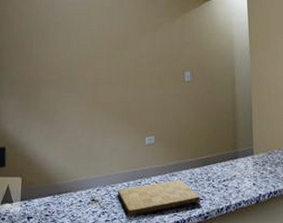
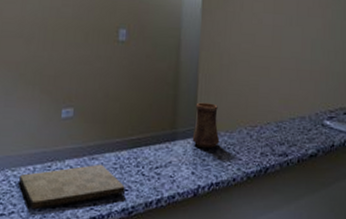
cup: none [251,127,274,163] -> present [192,102,220,148]

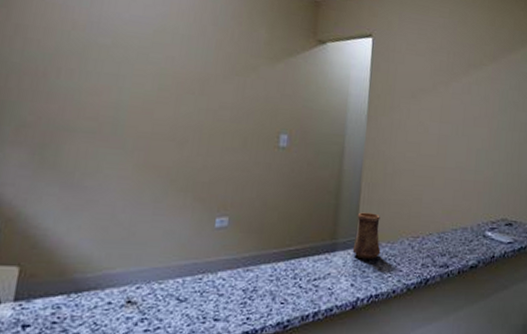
cutting board: present [19,164,126,210] -> none [167,276,282,325]

